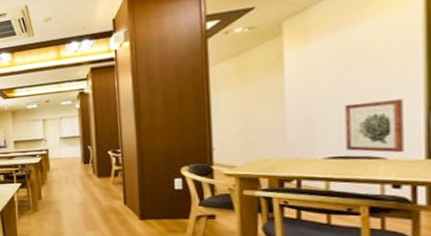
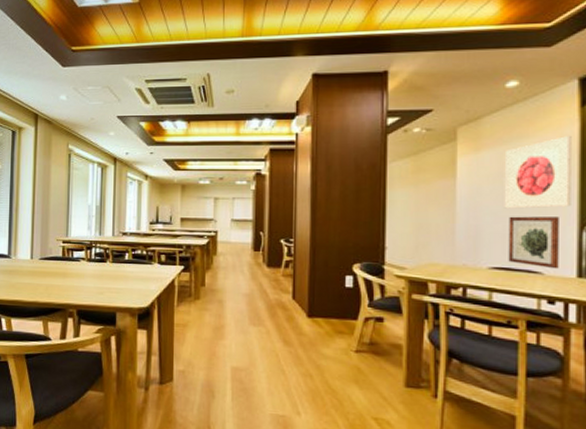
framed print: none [336,12,417,97] -> present [504,135,572,209]

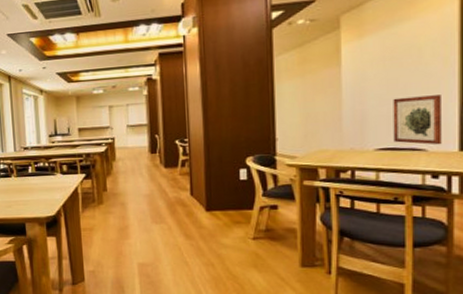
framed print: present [504,135,572,209] -> none [387,13,453,91]

